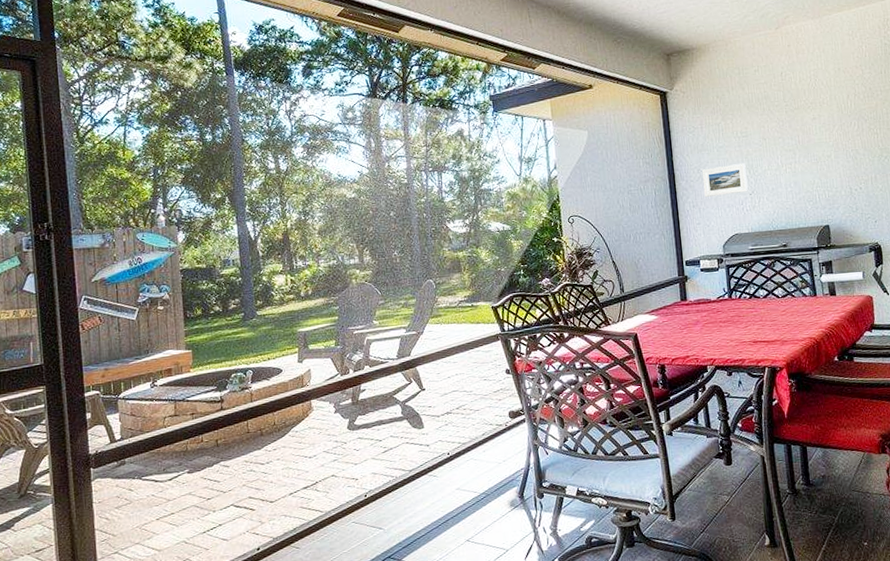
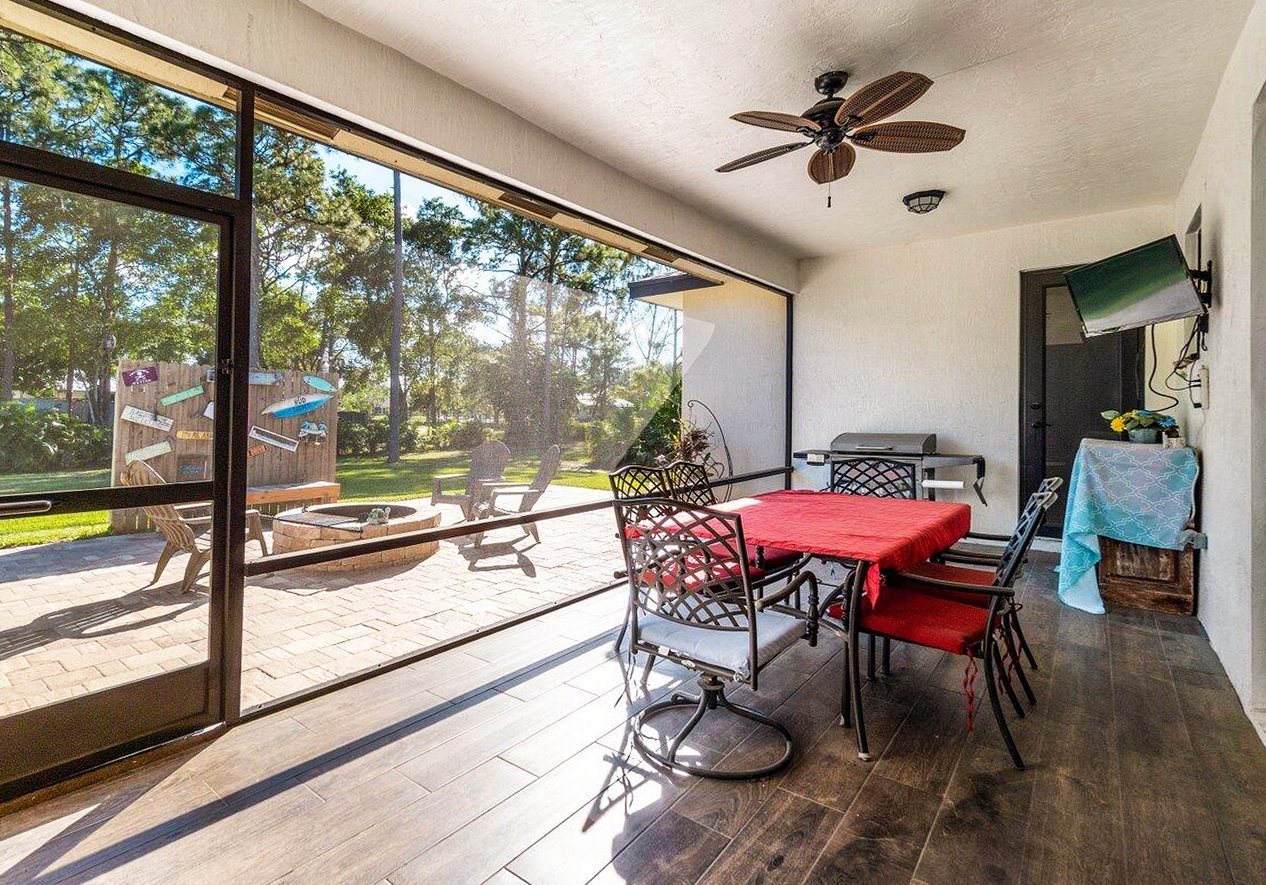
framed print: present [702,163,748,197] -> none [818,368,861,396]

